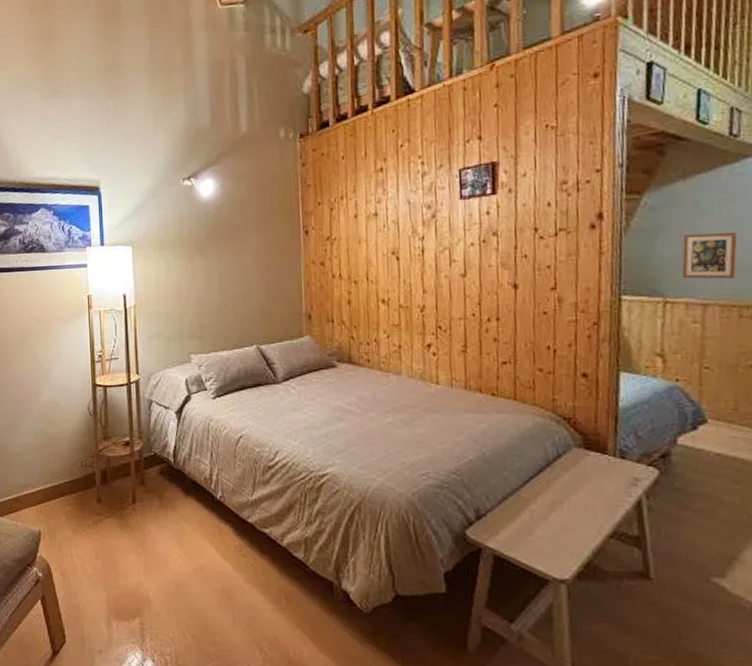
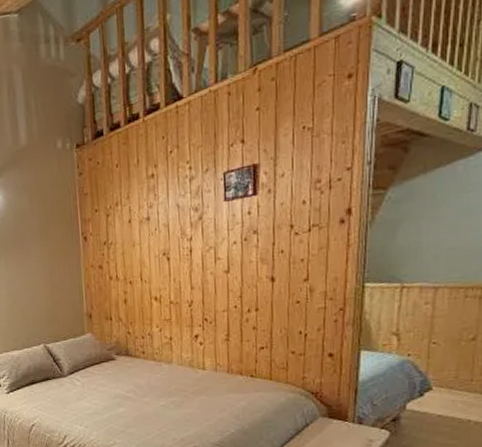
picture frame: present [682,232,737,279] -> none [419,221,468,266]

